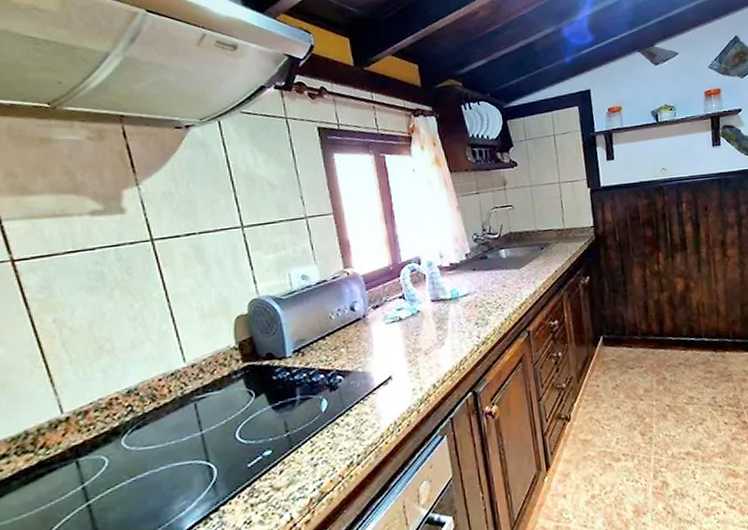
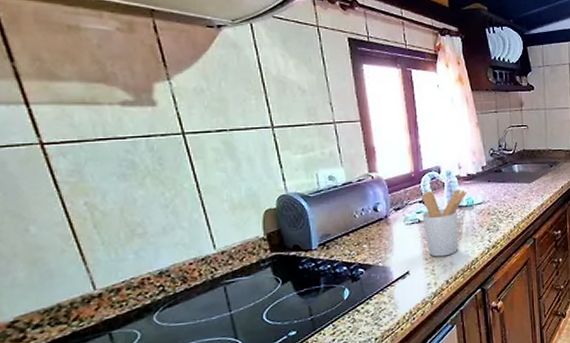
utensil holder: none [401,281,451,359] -> present [421,189,467,257]

